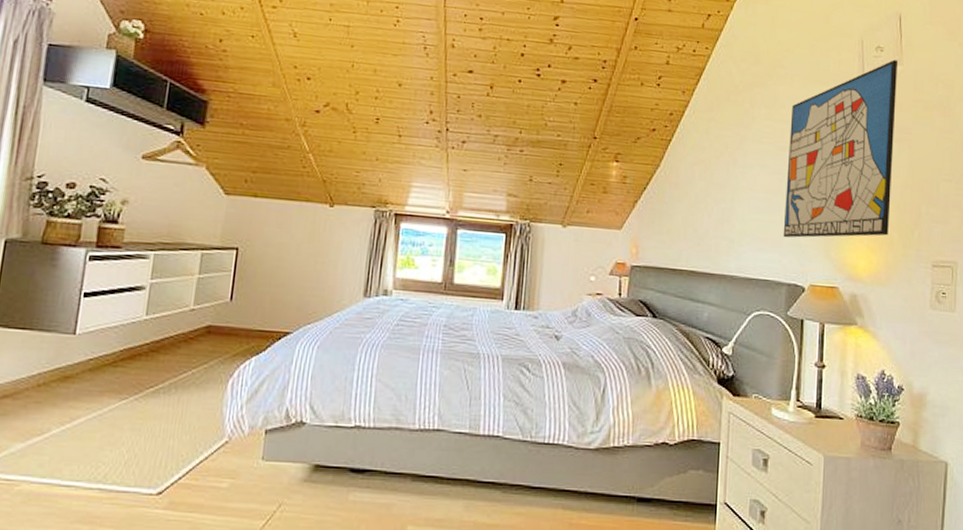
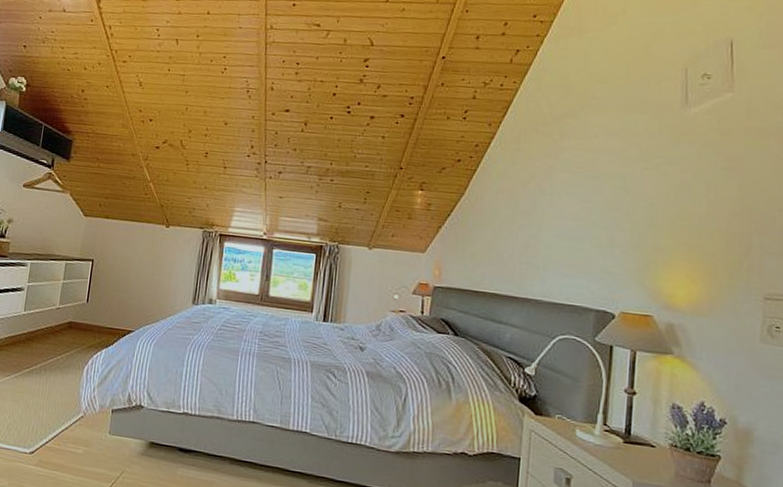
wall art: present [783,59,899,238] -> none [592,87,729,266]

